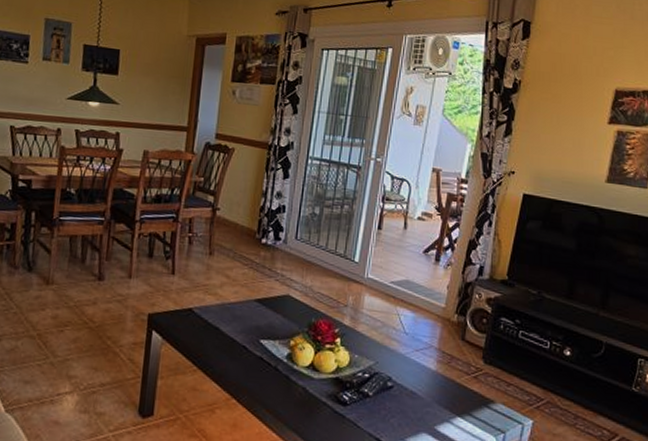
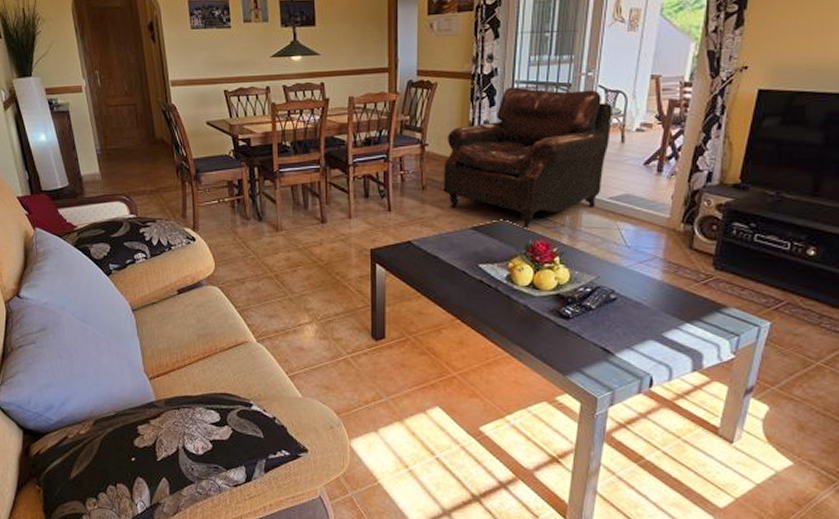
leather: none [230,162,397,305] -> present [442,87,612,227]

